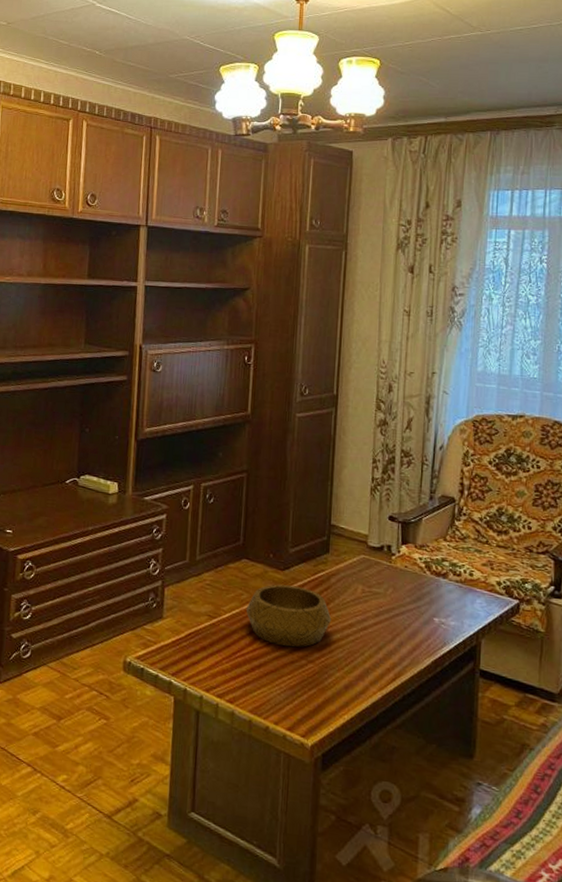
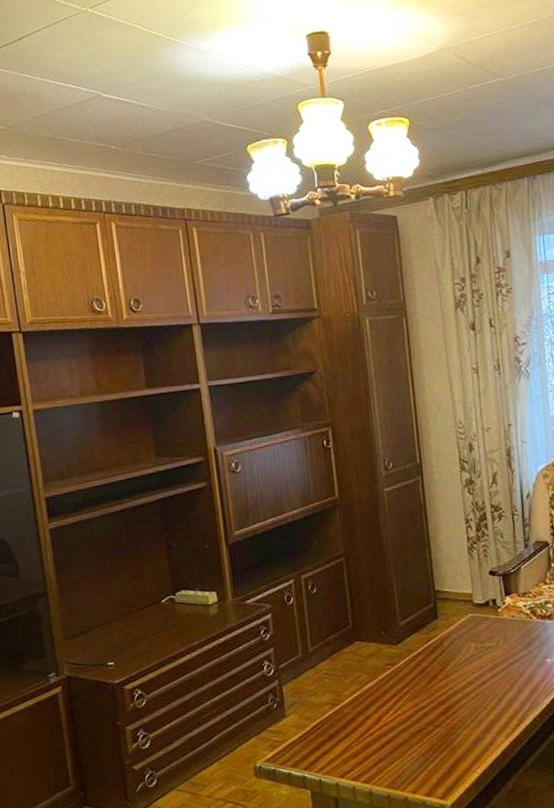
decorative bowl: present [245,584,332,647] -> none [366,656,451,718]

